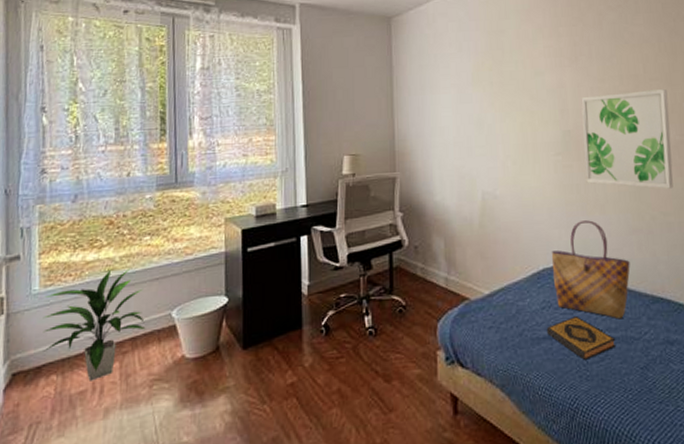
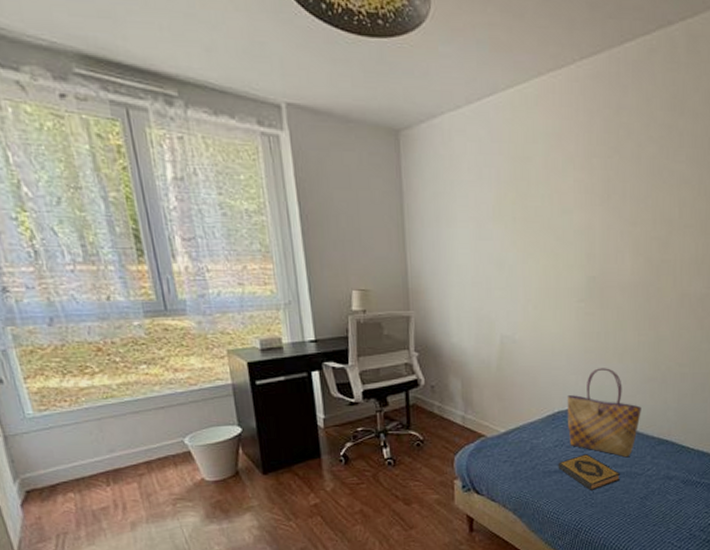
indoor plant: present [42,268,146,381] -> none [41,396,159,499]
wall art: present [581,89,674,189] -> none [607,238,700,341]

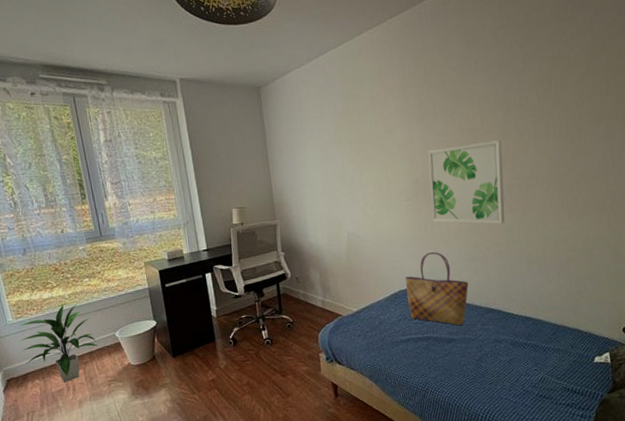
indoor plant: none [41,396,159,499] -> present [17,302,98,383]
hardback book: present [558,454,621,490] -> none [402,325,457,356]
wall art: none [607,238,700,341] -> present [427,140,505,225]

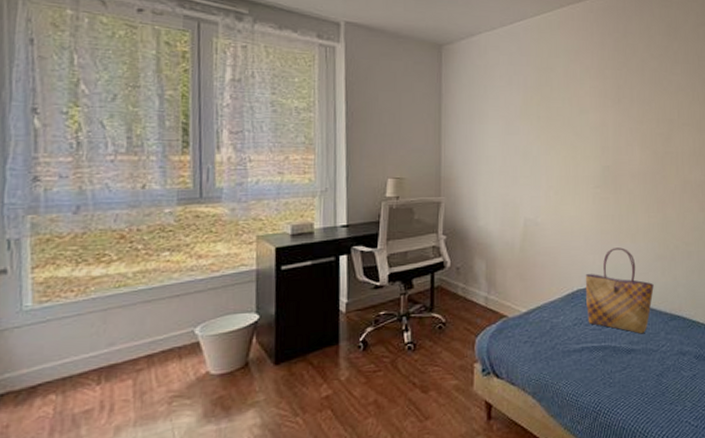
indoor plant: present [17,302,98,383] -> none [37,284,164,400]
wall art: present [427,140,505,225] -> none [620,134,697,222]

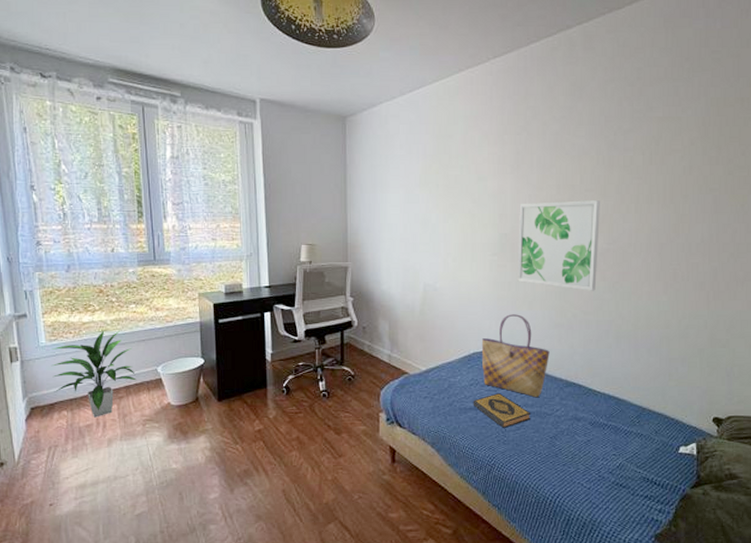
indoor plant: none [37,284,164,400] -> present [50,330,137,418]
hardback book: none [577,332,637,369] -> present [473,393,531,428]
wall art: none [620,134,697,222] -> present [518,200,600,291]

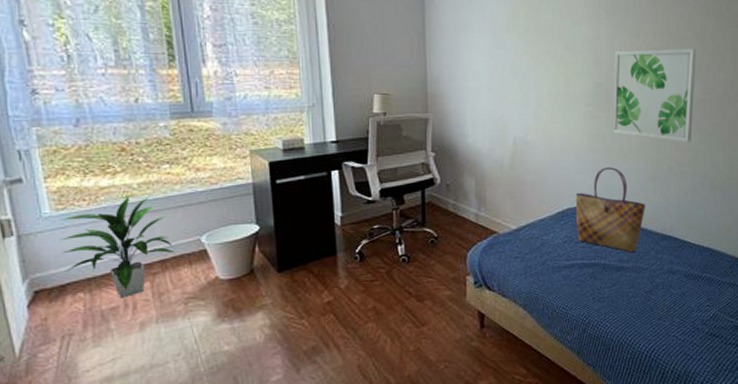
hardback book: present [473,393,531,428] -> none [566,250,627,285]

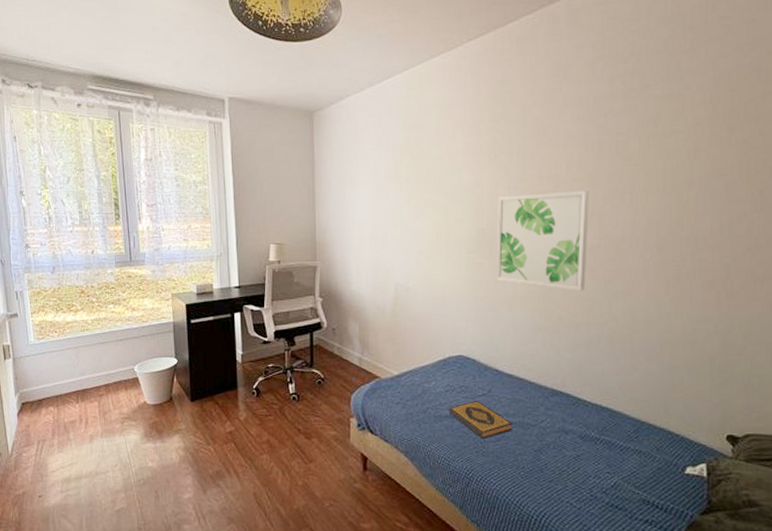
indoor plant: present [57,195,175,299] -> none [38,329,116,414]
hardback book: none [566,250,627,285] -> present [448,401,513,439]
tote bag: present [575,167,645,253] -> none [457,316,533,407]

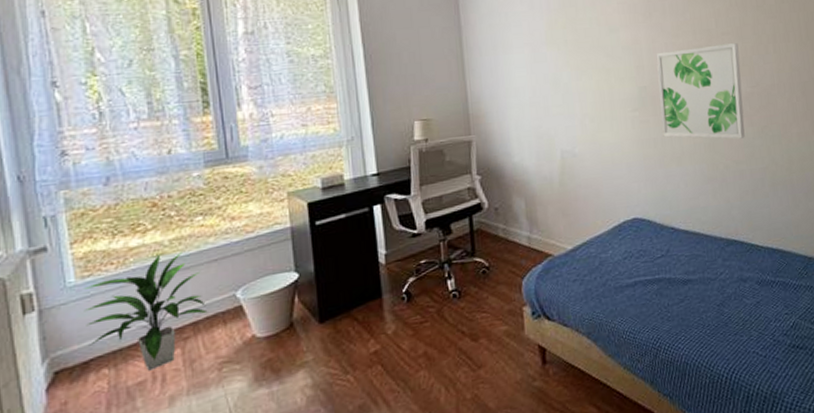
indoor plant: none [38,329,116,414] -> present [83,251,208,371]
hardback book: present [448,401,513,439] -> none [628,263,694,303]

